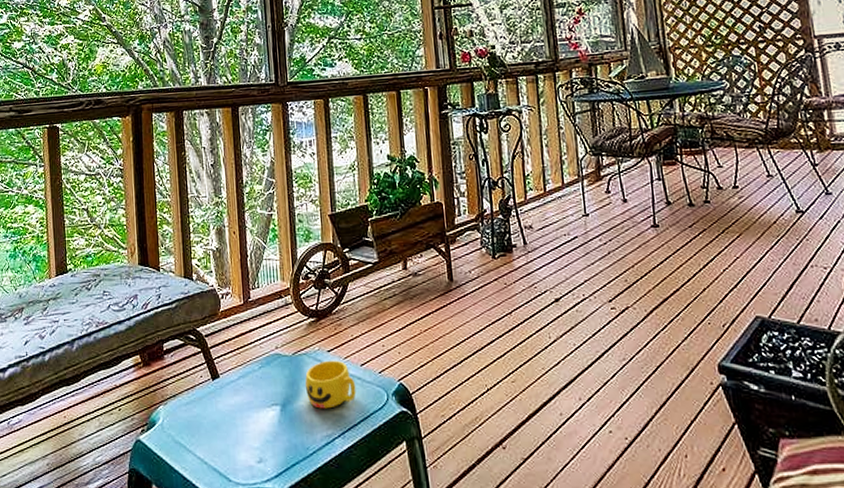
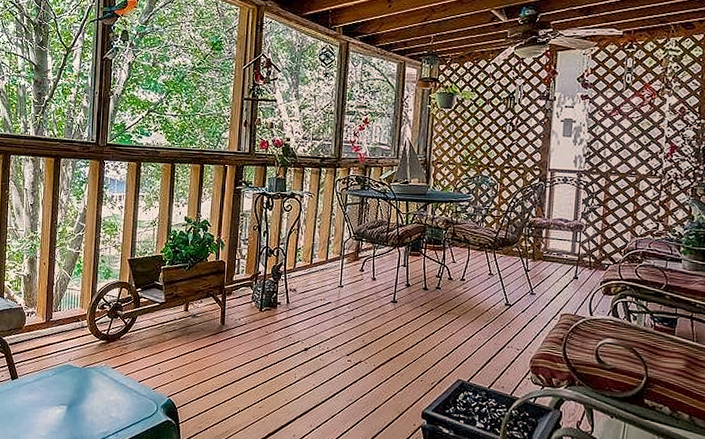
cup: present [305,360,356,409] -> none [89,375,132,412]

